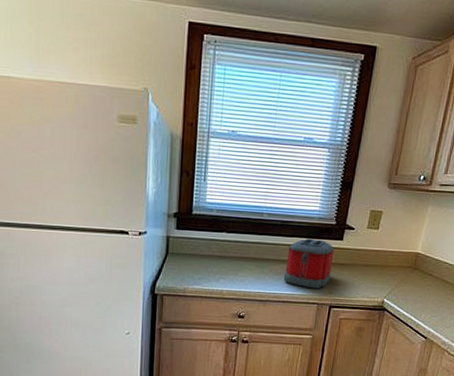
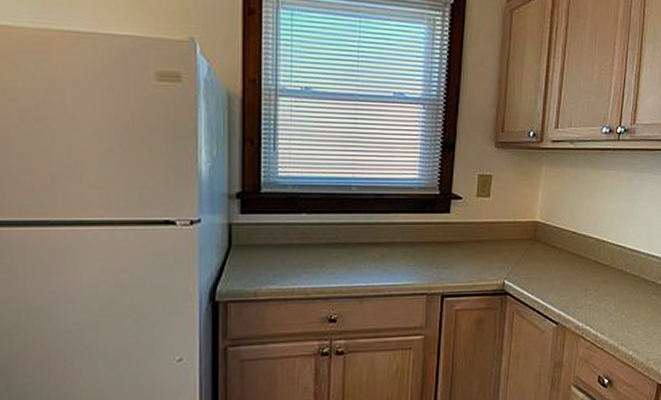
toaster: present [283,238,335,289] -> none [382,214,441,276]

